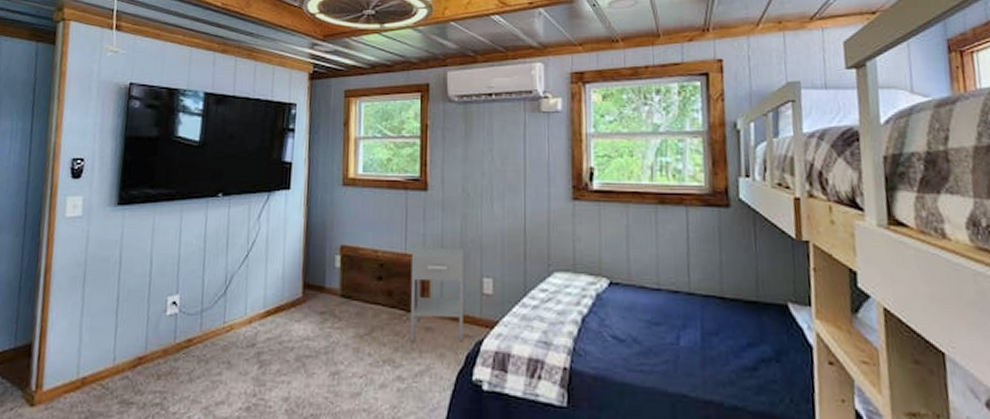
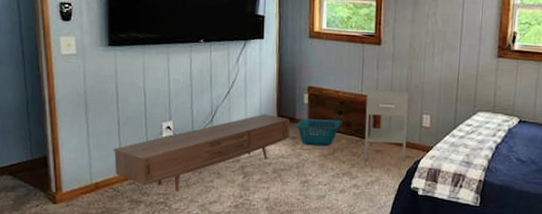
tv stand: none [107,282,318,388] -> present [113,114,290,191]
laundry basket: none [323,287,382,322] -> present [295,118,342,146]

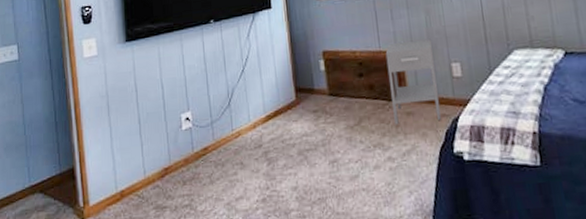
tv stand: present [113,114,290,191] -> none [135,88,310,190]
laundry basket: present [295,118,342,146] -> none [314,84,365,117]

